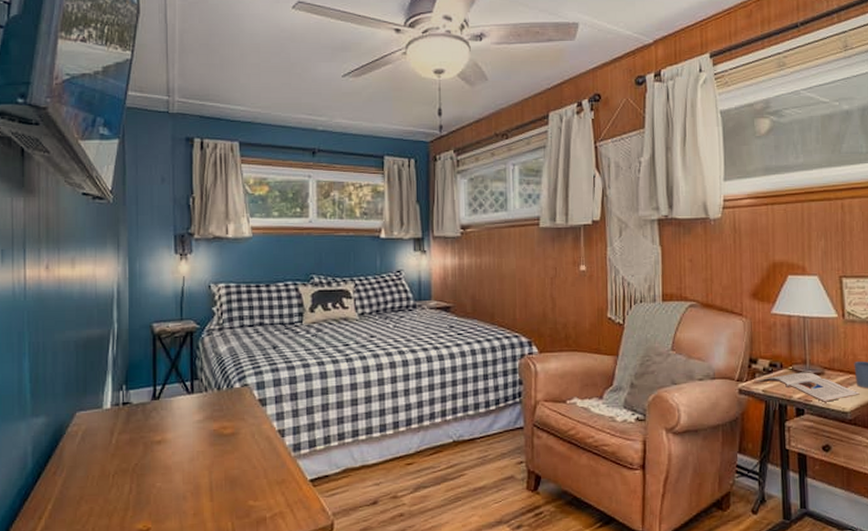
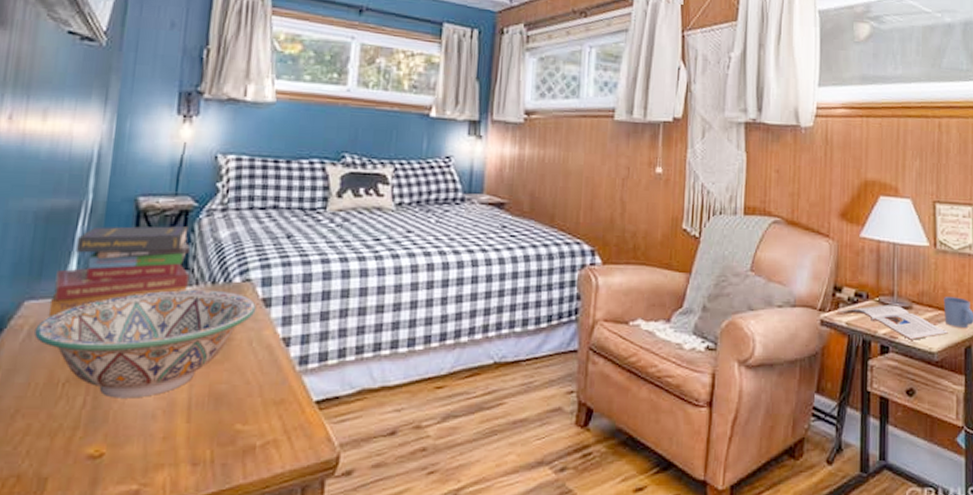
decorative bowl: none [87,394,255,485] -> present [34,289,257,398]
books: none [96,345,200,423] -> present [49,226,191,316]

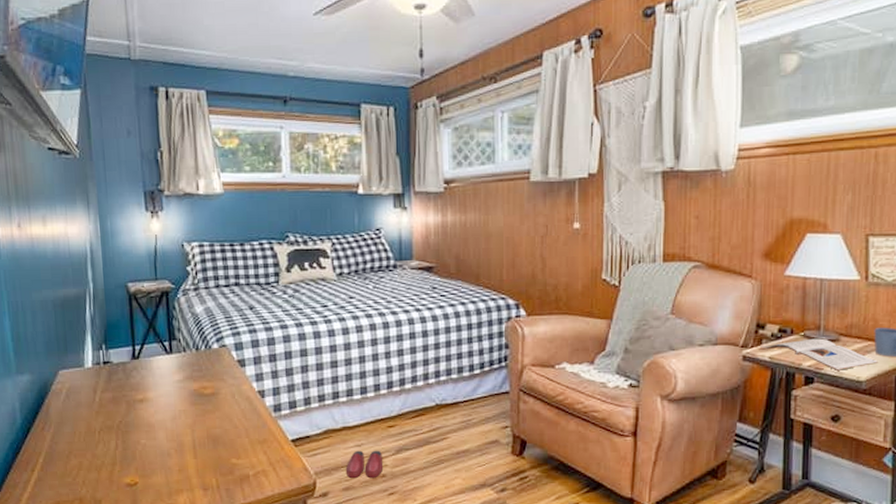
decorative bowl: present [34,289,257,398] -> none [71,355,234,442]
books: present [49,226,191,316] -> none [78,305,179,381]
slippers: none [379,416,425,453] -> present [346,450,384,479]

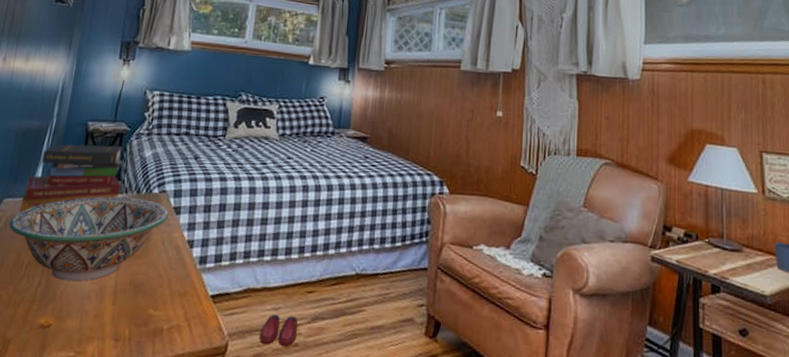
decorative bowl: none [71,355,234,442] -> present [9,196,169,282]
books: none [78,305,179,381] -> present [20,144,124,212]
magazine: present [759,338,878,371] -> none [666,246,780,282]

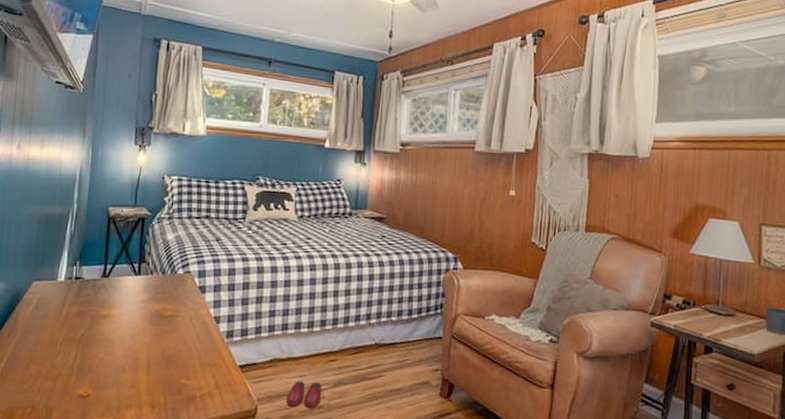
decorative bowl: present [9,196,169,282] -> none [40,277,195,356]
books: present [20,144,124,212] -> none [50,229,147,294]

